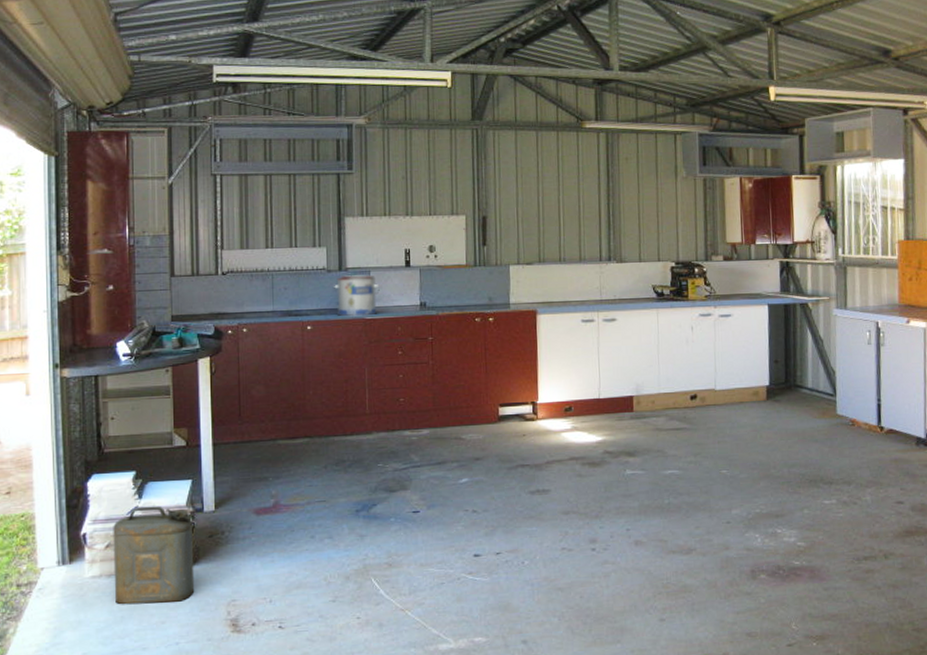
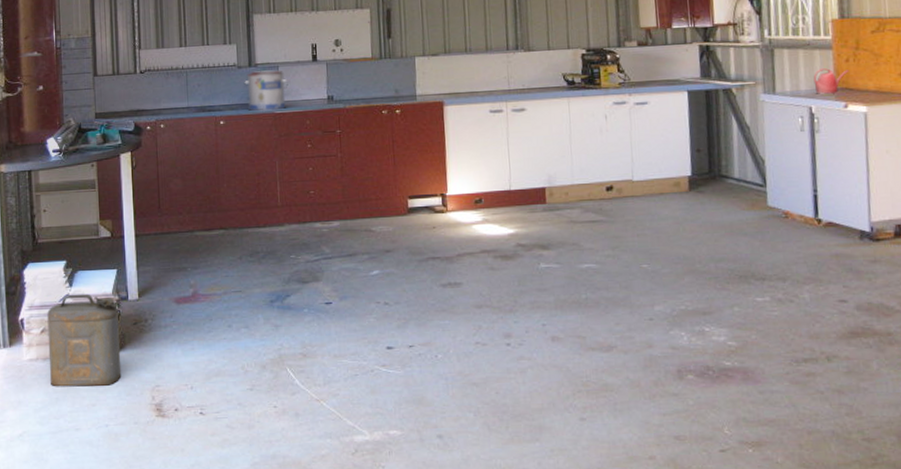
watering can: none [880,286,912,310] -> present [813,68,849,94]

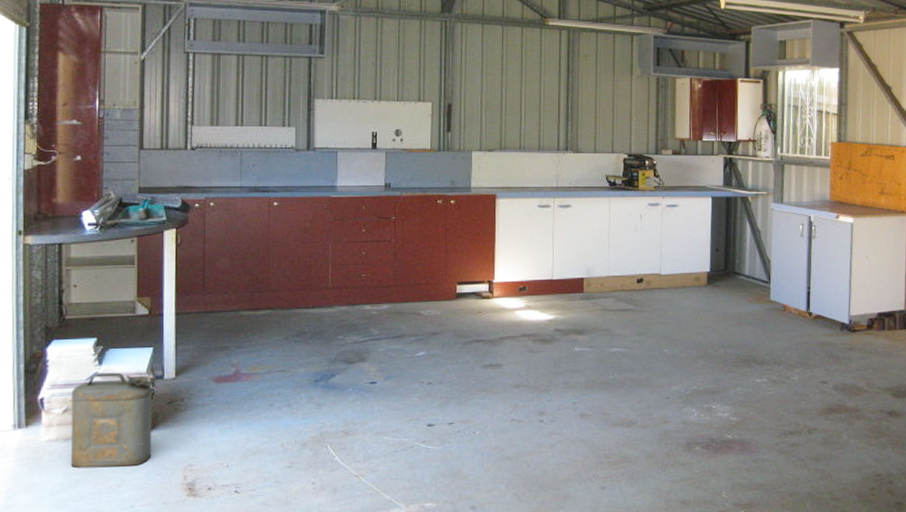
paint can: present [243,70,288,112] -> none [300,155,346,196]
watering can: present [813,68,849,94] -> none [814,184,842,206]

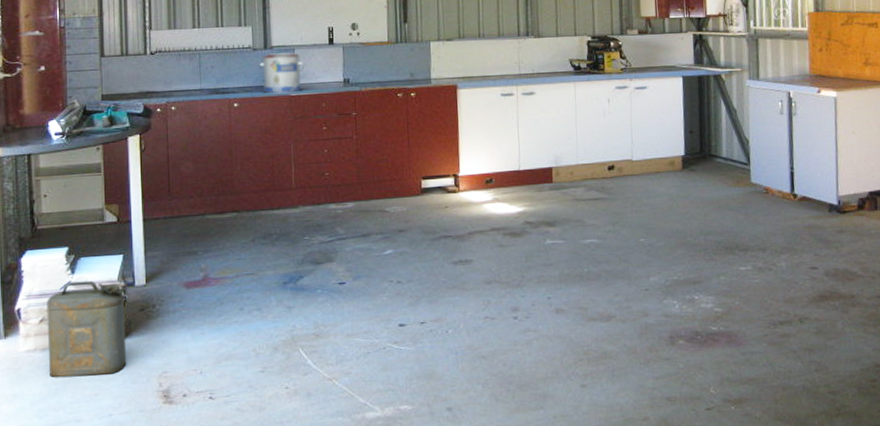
paint can: none [300,155,346,196] -> present [258,52,304,94]

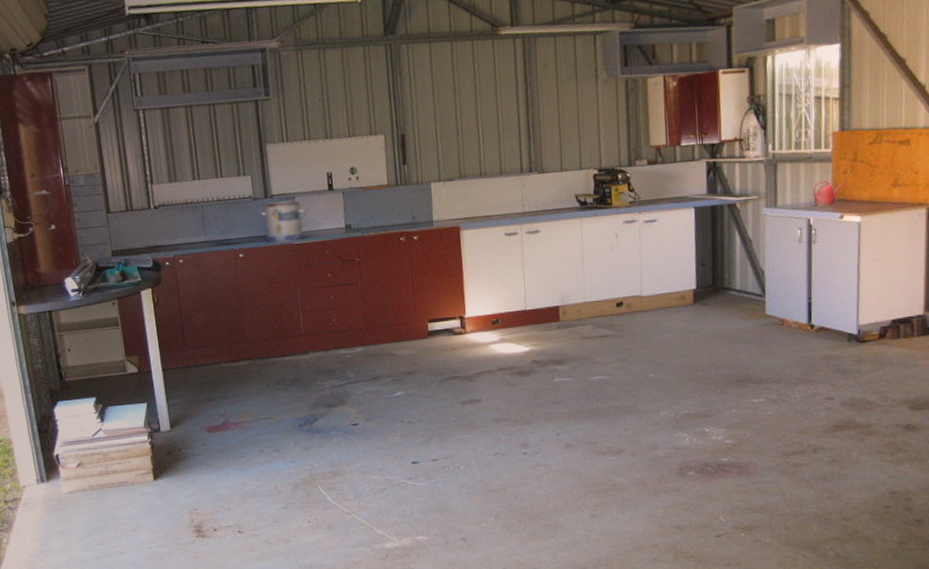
jerry can: present [46,280,127,378] -> none [81,427,160,516]
watering can: none [792,57,822,81] -> present [813,180,846,206]

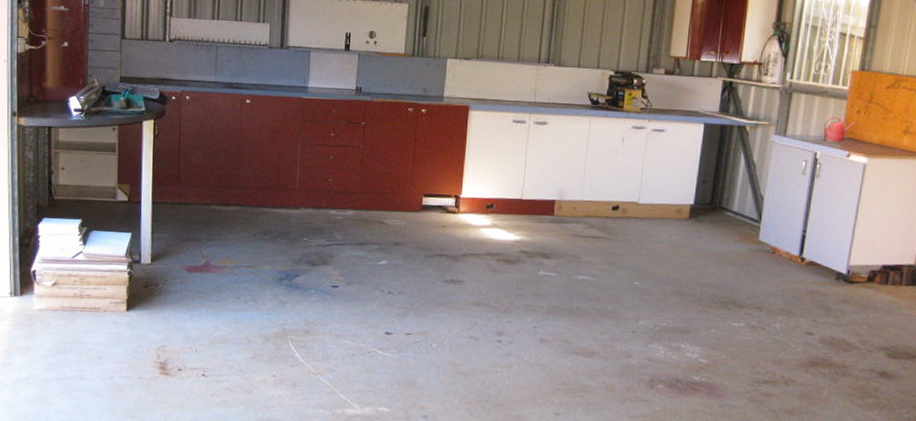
paint can: present [260,200,306,244] -> none [273,53,318,97]

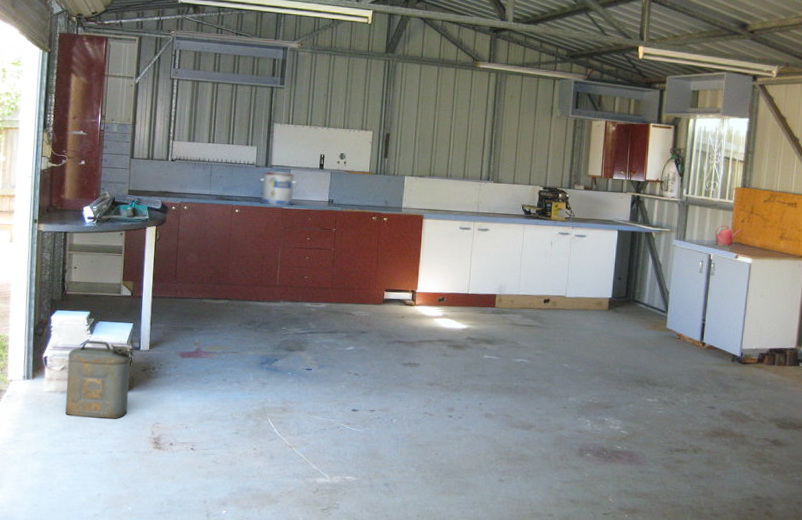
jerry can: none [58,252,131,341] -> present [65,340,131,419]
paint can: none [273,53,318,97] -> present [259,171,297,207]

